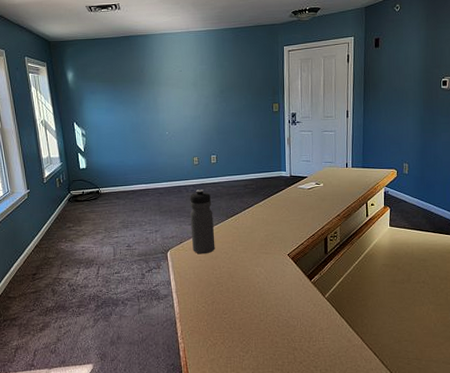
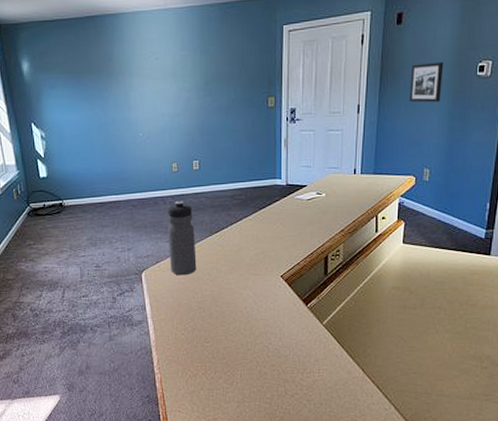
picture frame: none [388,77,415,110] -> present [410,61,444,103]

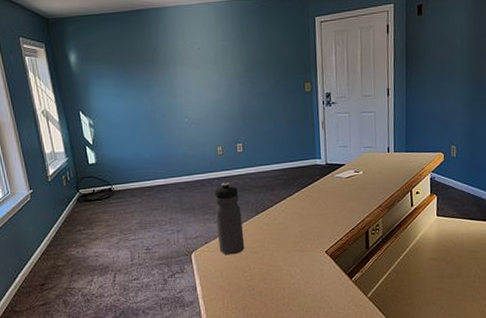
picture frame: present [410,61,444,103] -> none [433,48,462,85]

